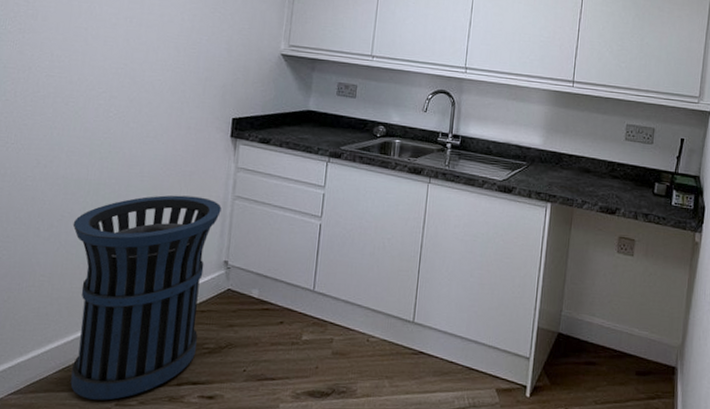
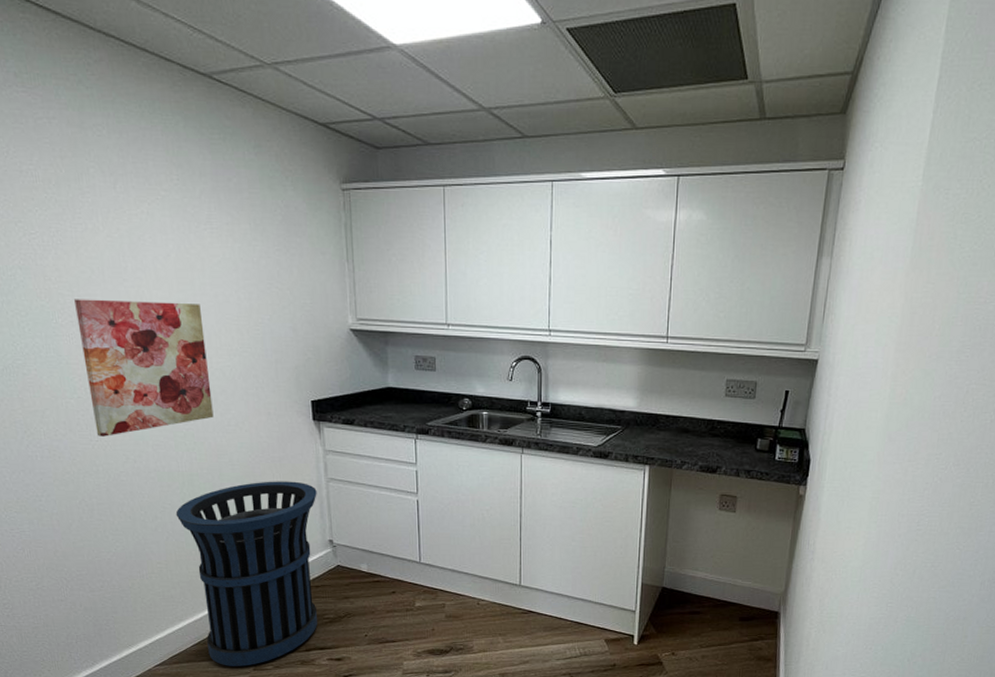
wall art: none [14,9,145,140] -> present [74,299,214,437]

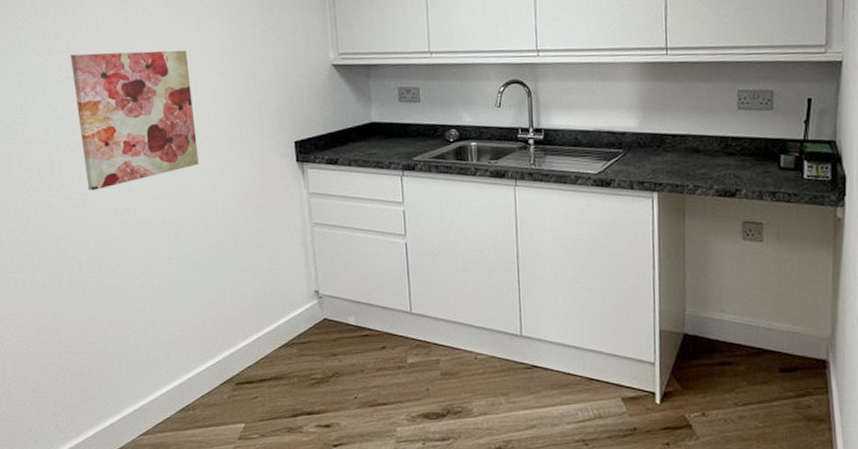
trash can: present [175,481,318,666] -> none [161,228,305,435]

